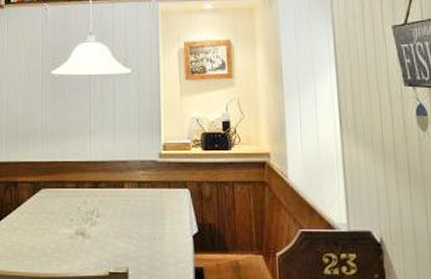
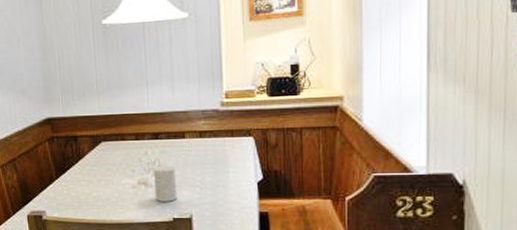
cup: none [92,215,114,254] -> present [154,165,177,202]

